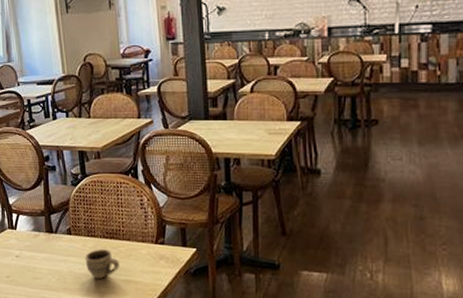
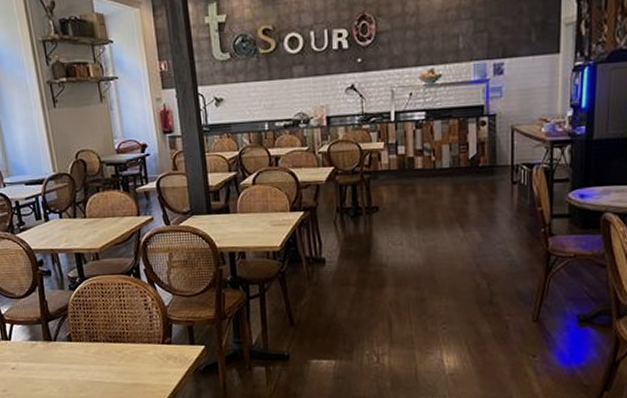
cup: present [85,249,119,279] -> none [87,354,126,385]

